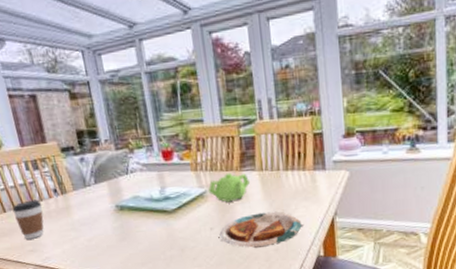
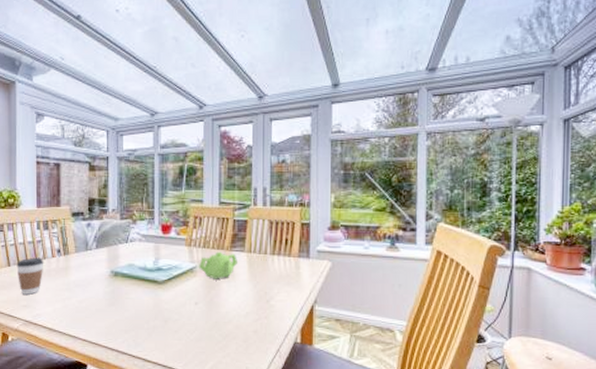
plate: present [219,211,305,249] -> none [203,293,285,328]

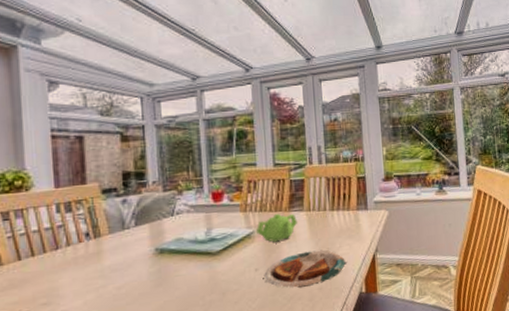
coffee cup: present [16,257,44,295] -> none [30,244,69,291]
plate: none [203,293,285,328] -> present [264,250,348,289]

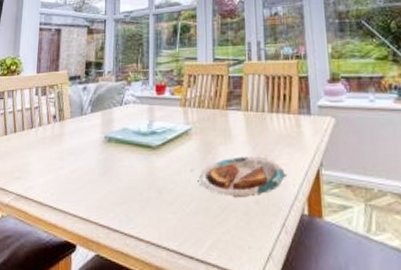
teapot: present [256,213,298,242] -> none [194,111,235,142]

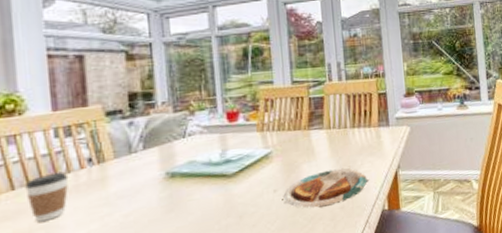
coffee cup: none [13,124,40,165] -> present [24,171,69,222]

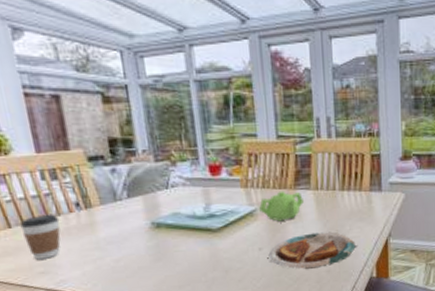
teapot: none [274,132,318,162] -> present [259,191,305,222]

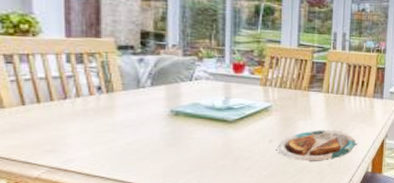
coffee cup: present [19,214,61,260] -> none [35,95,78,138]
teapot: present [259,191,305,222] -> none [274,91,316,118]

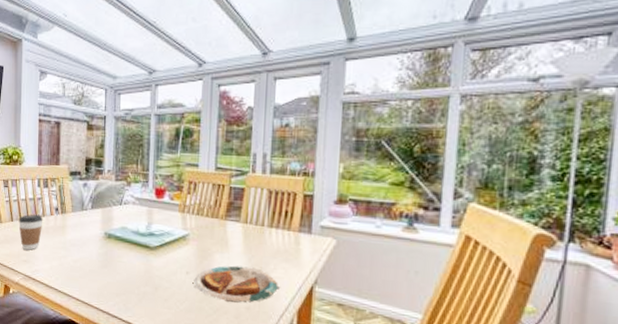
coffee cup: none [35,95,78,138] -> present [18,214,43,250]

